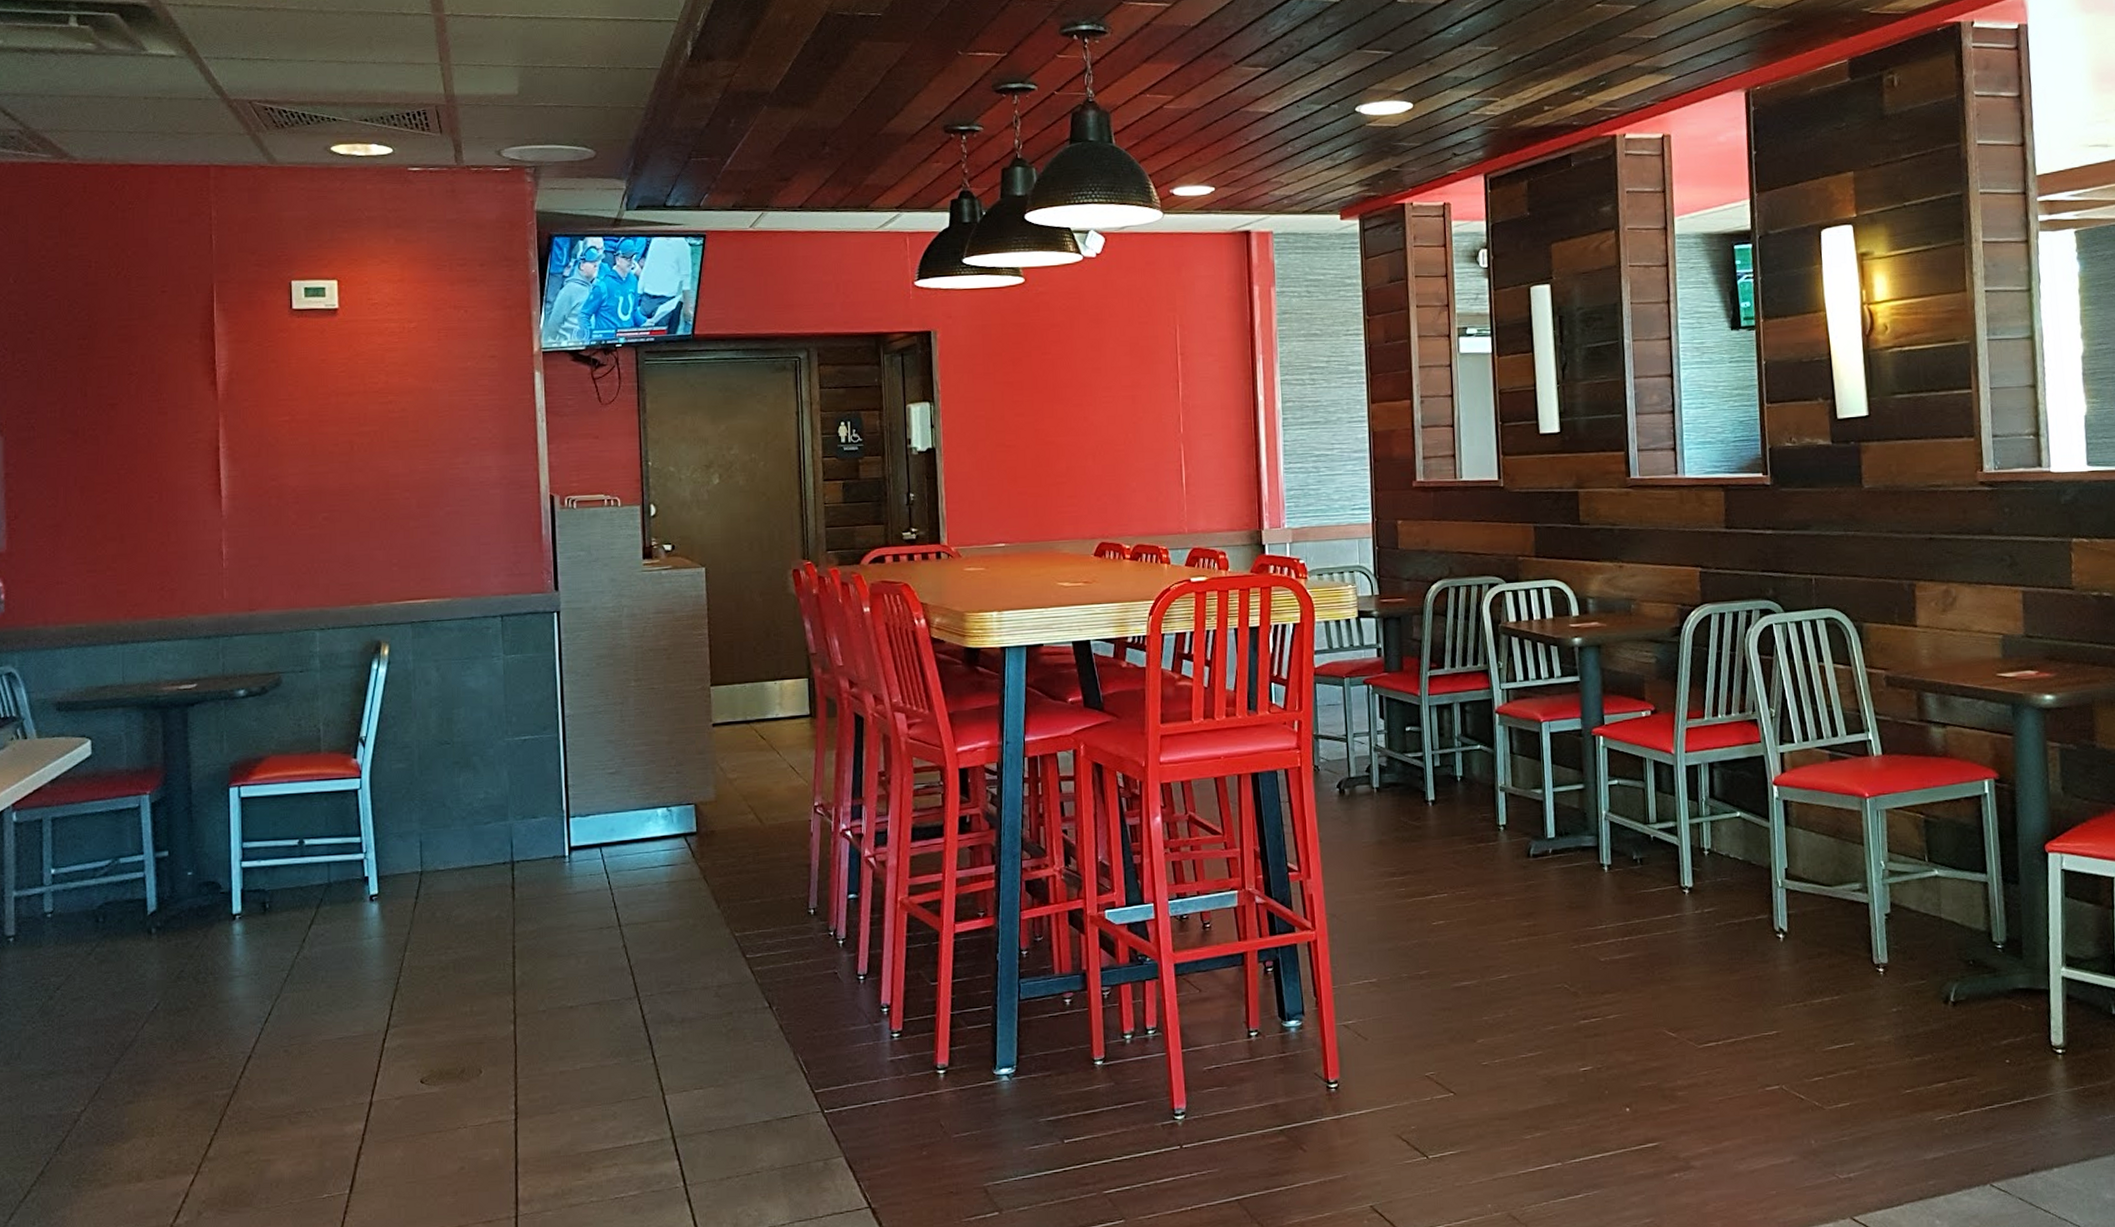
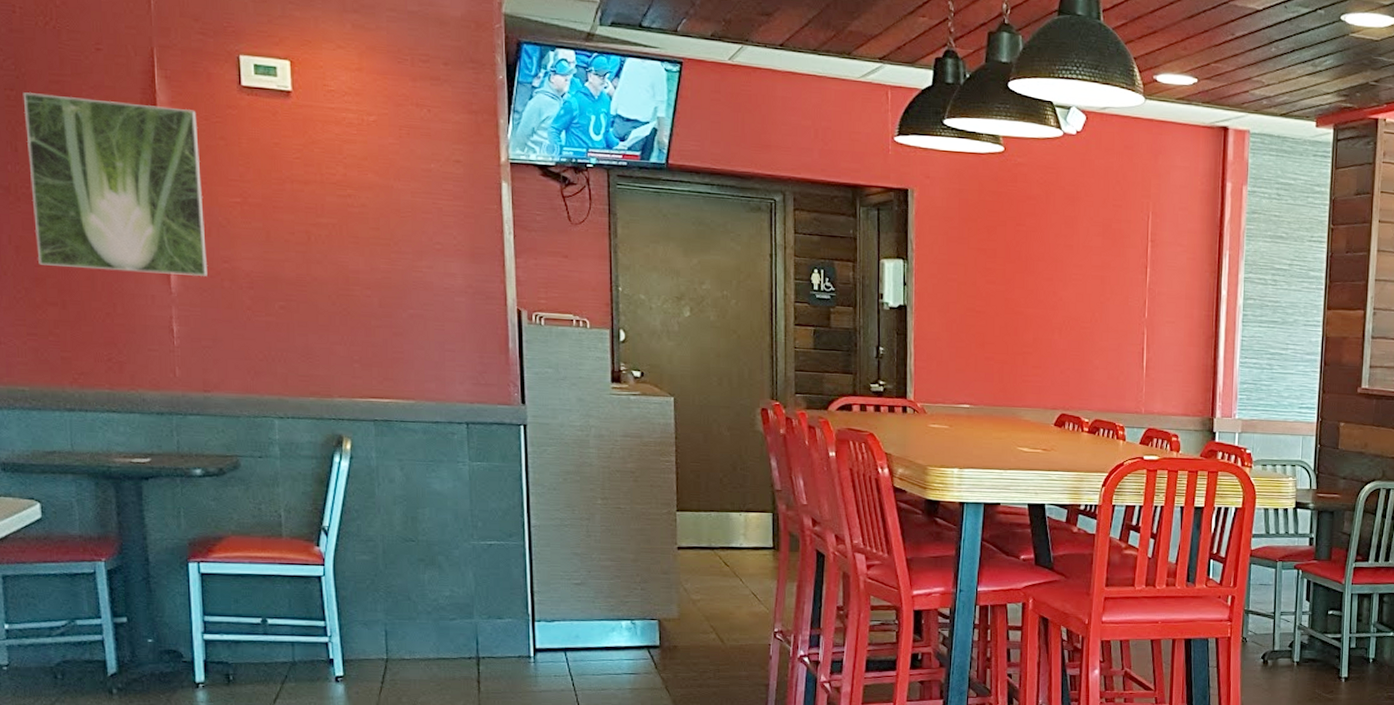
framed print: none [94,337,256,502] -> present [23,92,207,276]

